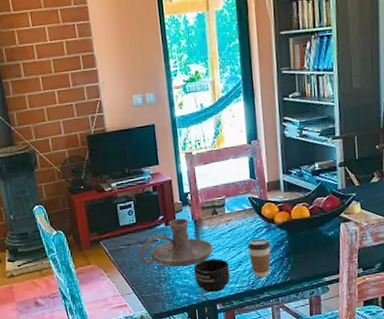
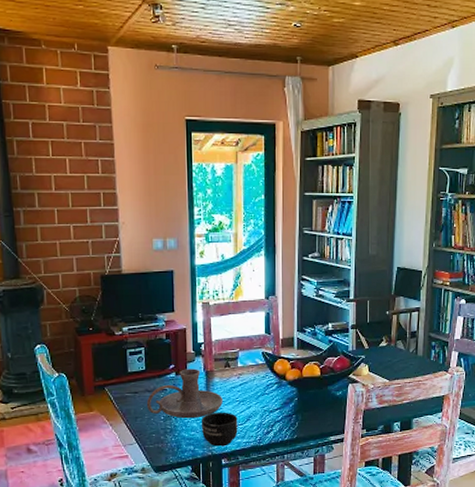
coffee cup: present [247,238,271,278] -> none [257,394,280,434]

